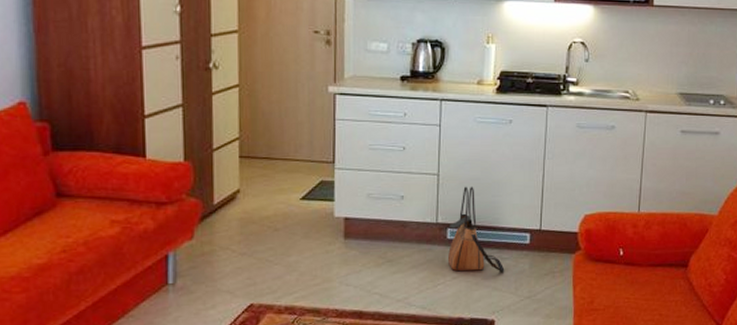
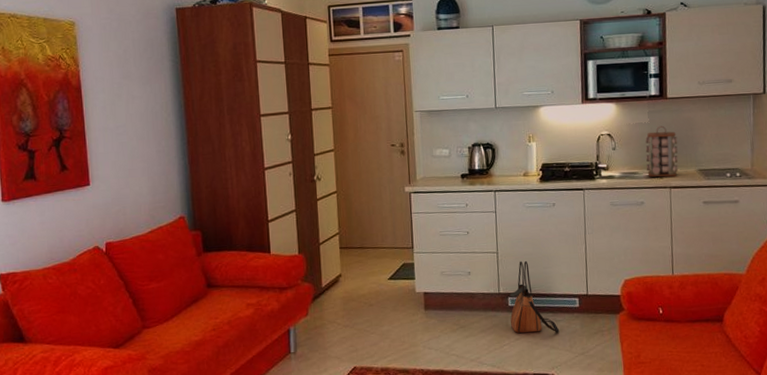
spice rack: none [621,37,660,99] -> present [645,125,679,178]

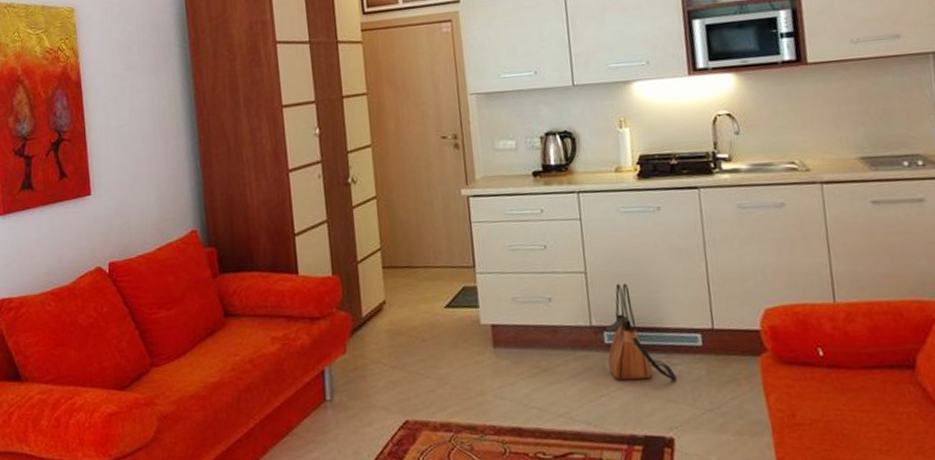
spice rack: present [645,125,679,178] -> none [780,100,832,170]

